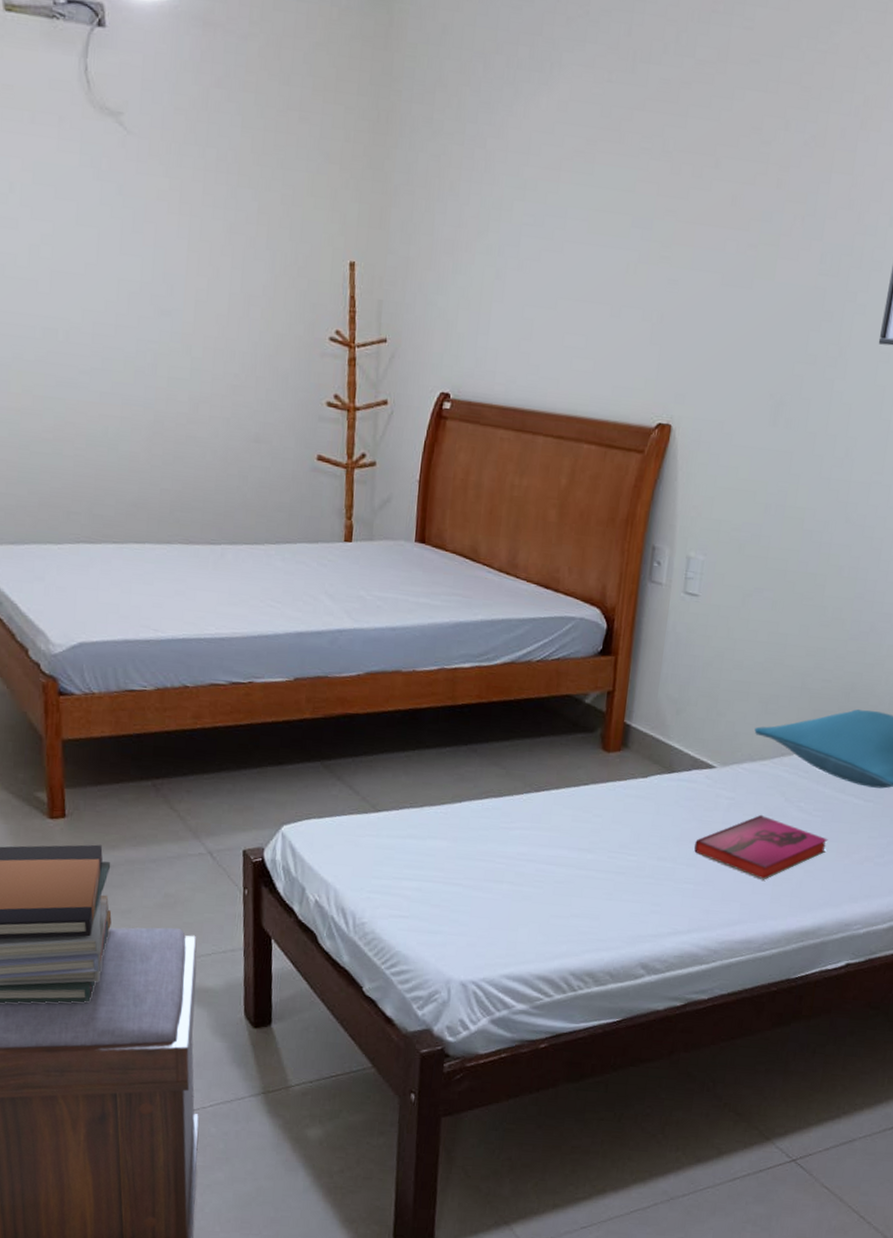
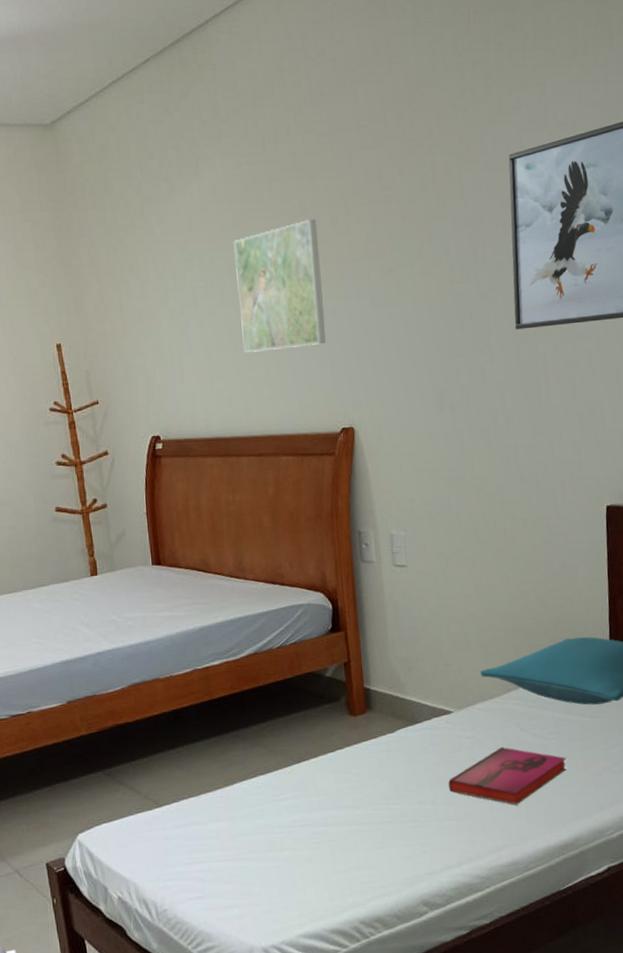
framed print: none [564,165,677,320] -> present [233,218,326,352]

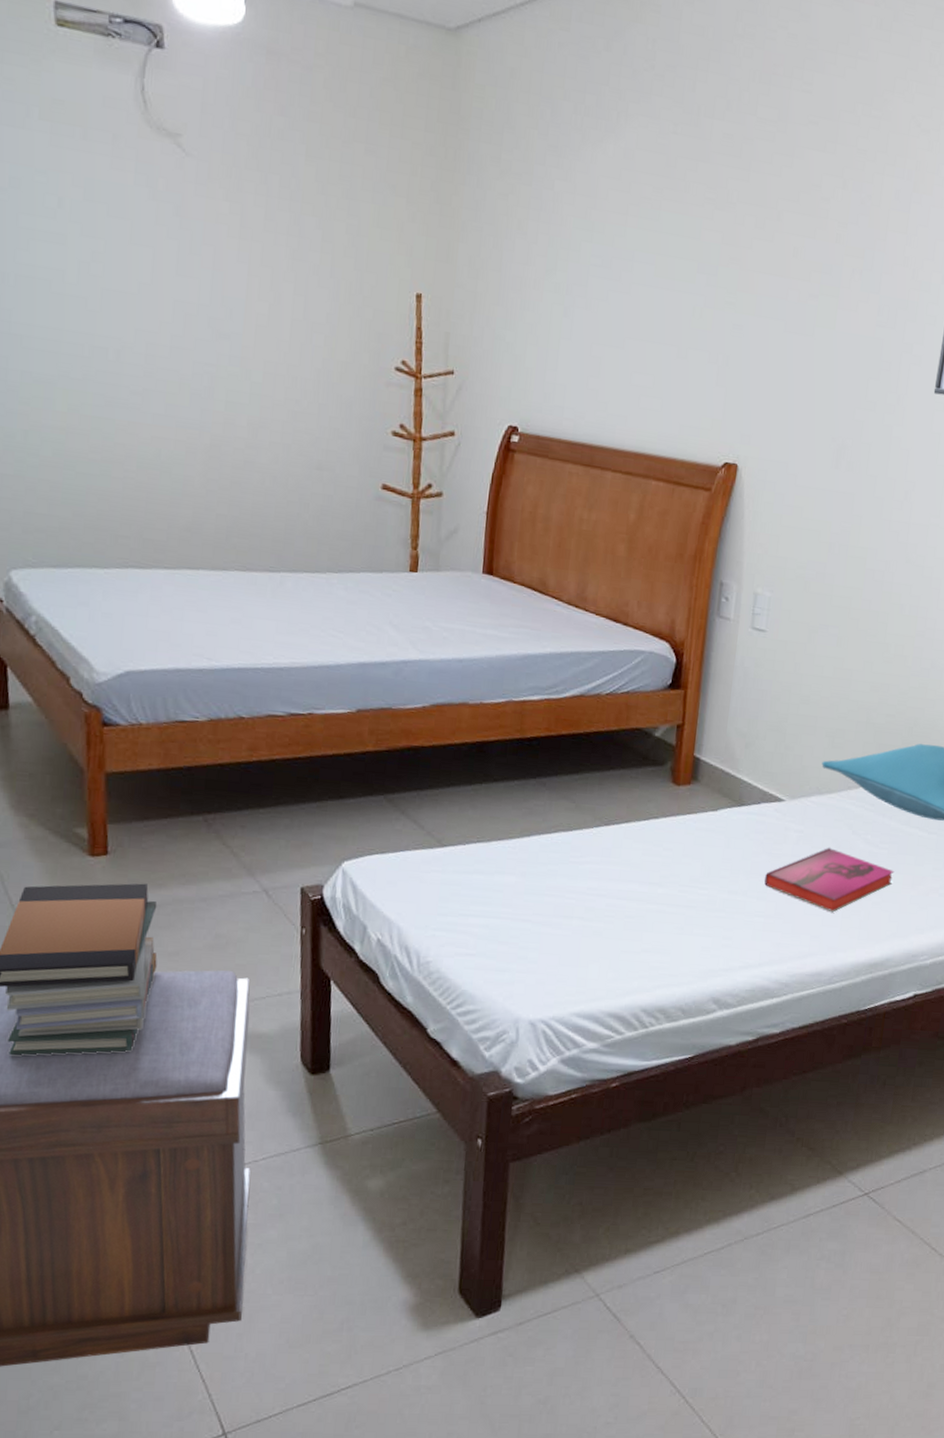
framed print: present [233,218,326,352] -> none [631,215,741,363]

